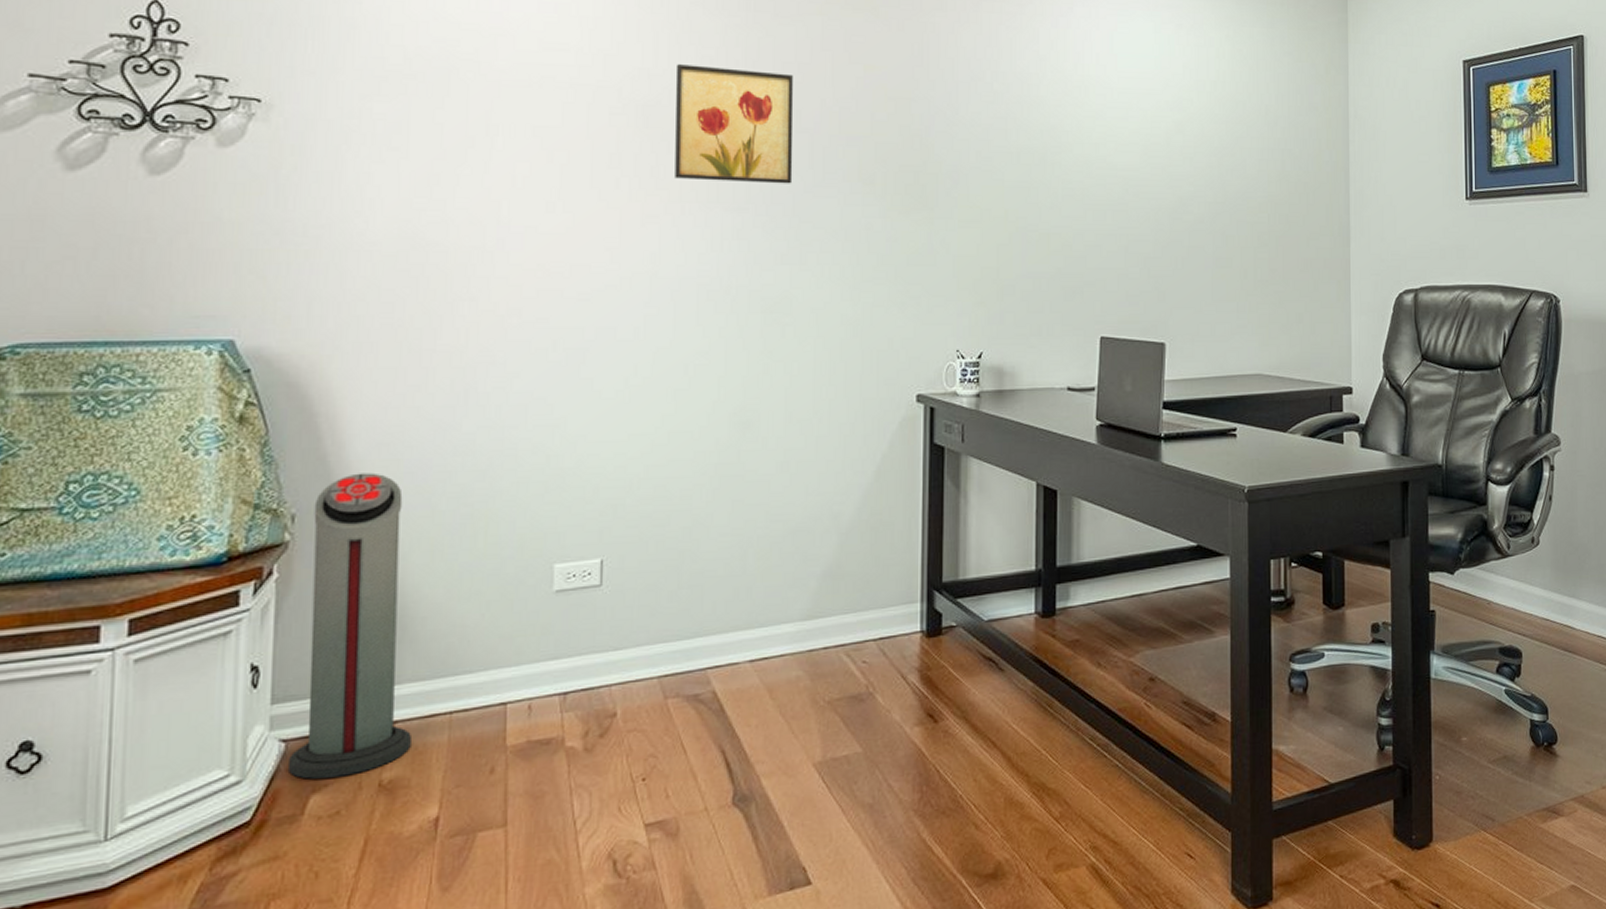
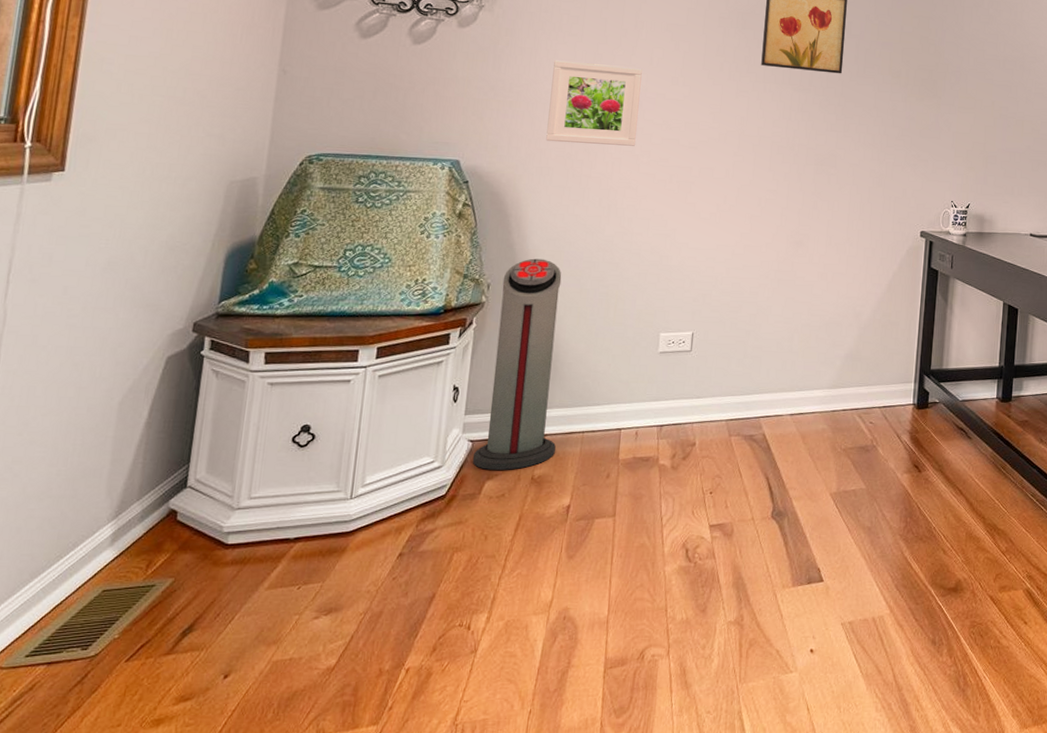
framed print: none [364,186,501,305] -> present [546,60,642,146]

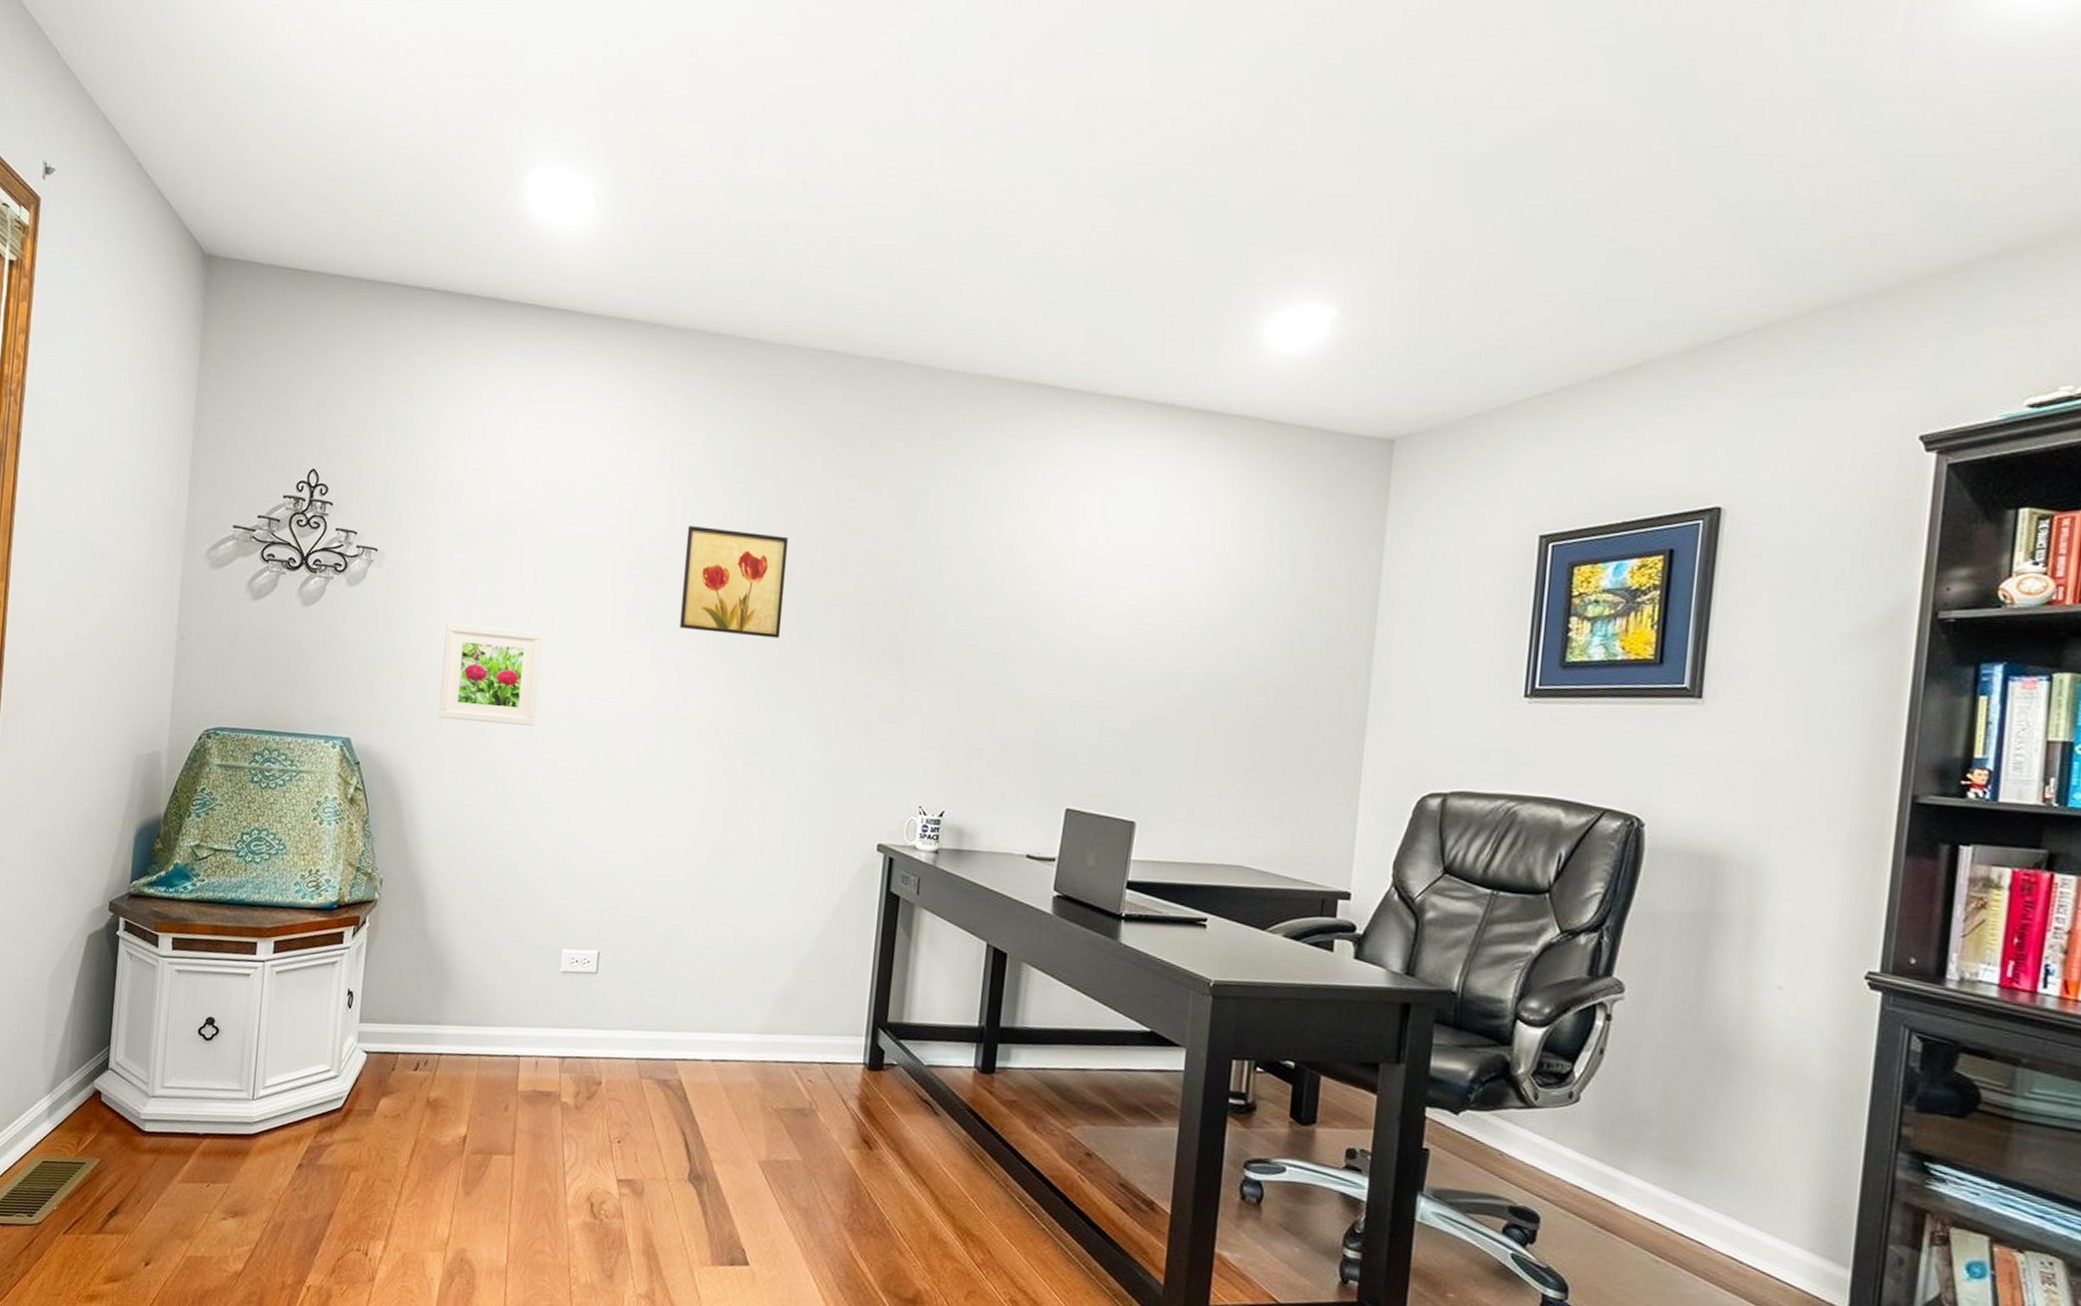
air purifier: present [473,258,562,470] -> none [368,853,457,1089]

